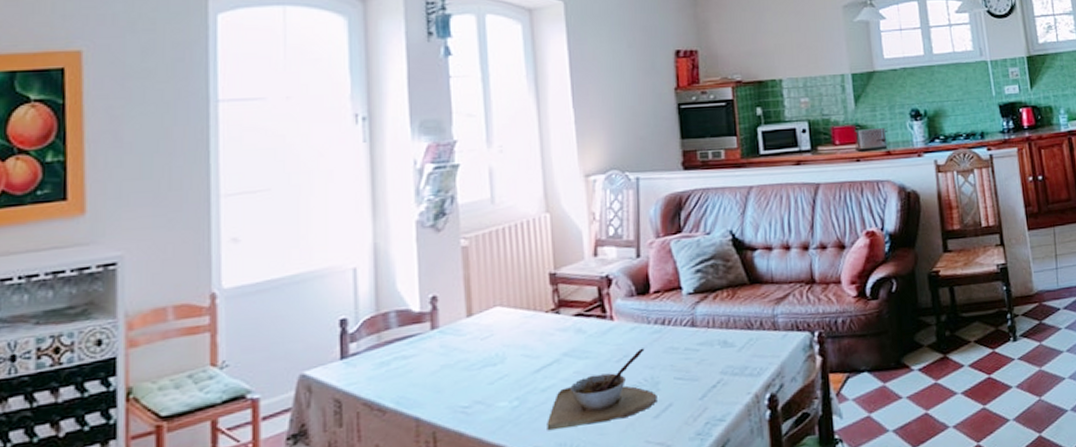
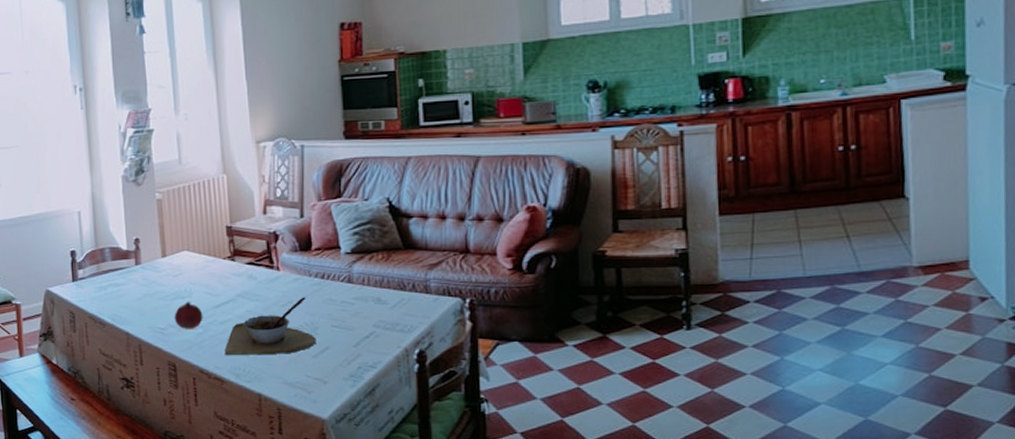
fruit: none [481,368,519,404] -> present [174,301,203,329]

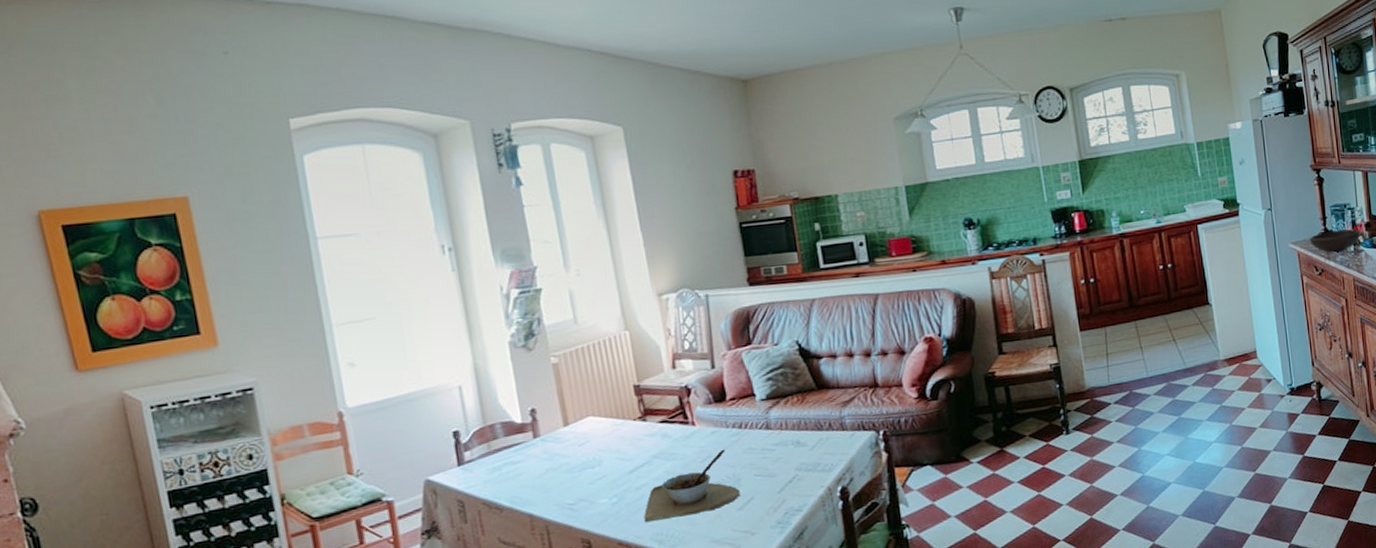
fruit: present [174,301,203,329] -> none [583,470,617,501]
toaster: present [520,99,559,125] -> none [909,237,943,262]

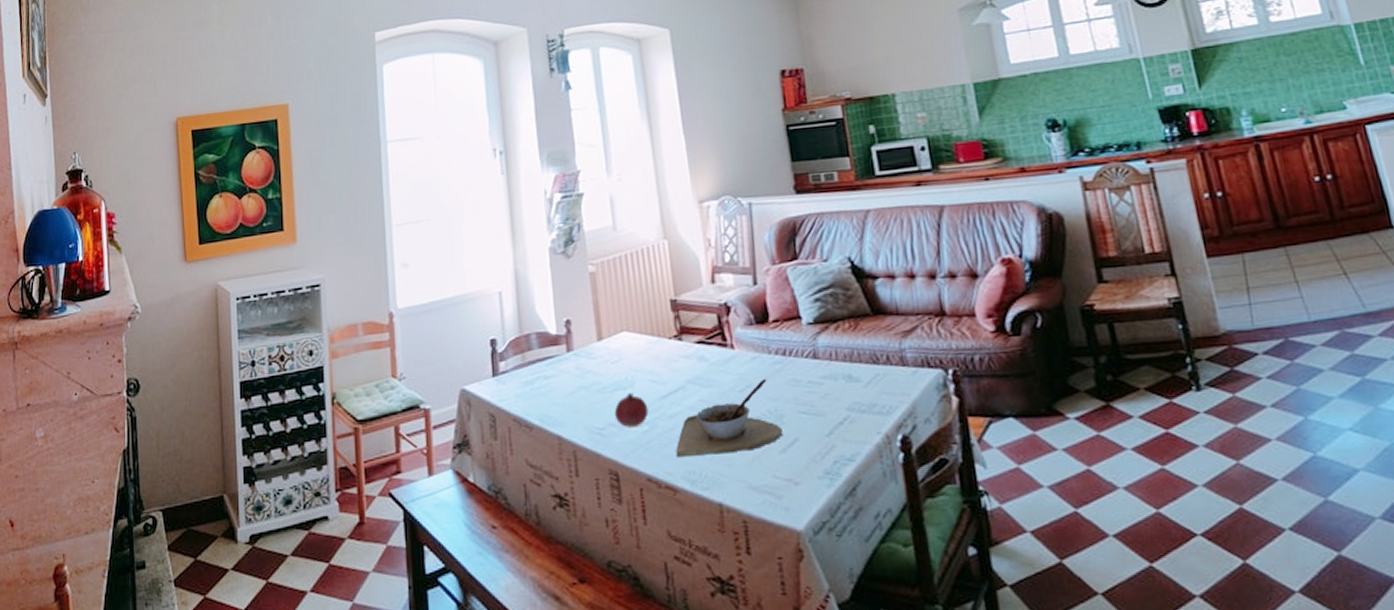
fruit: none [583,470,617,501] -> present [614,392,649,427]

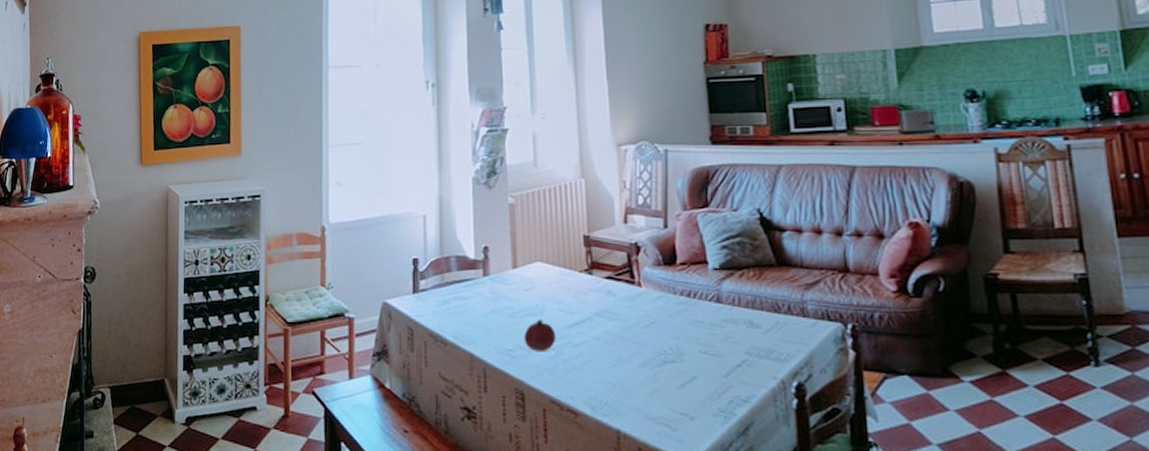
bowl: present [676,378,783,458] -> none [579,317,682,384]
toaster: none [979,140,1021,169] -> present [895,108,937,134]

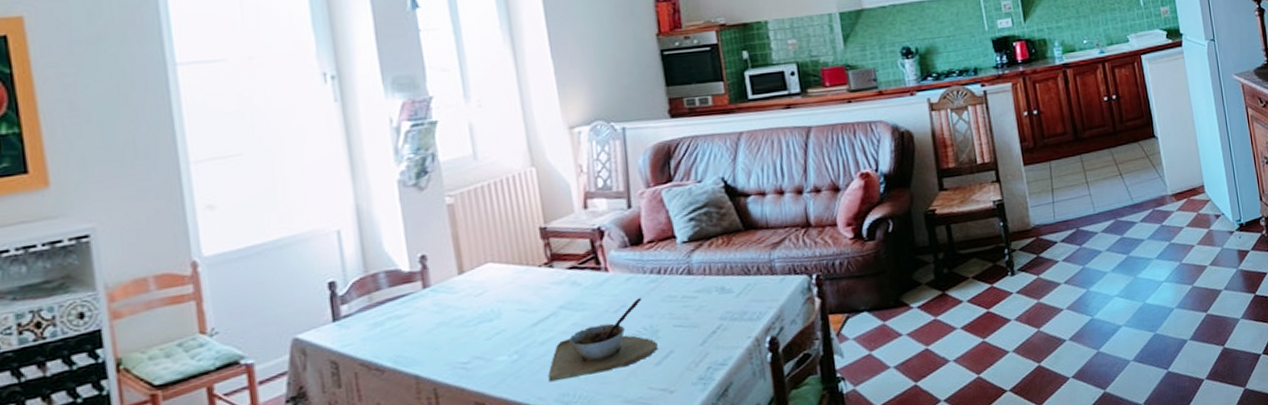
fruit: present [524,319,556,351] -> none [479,323,518,359]
bowl: none [579,317,682,384] -> present [548,297,658,383]

